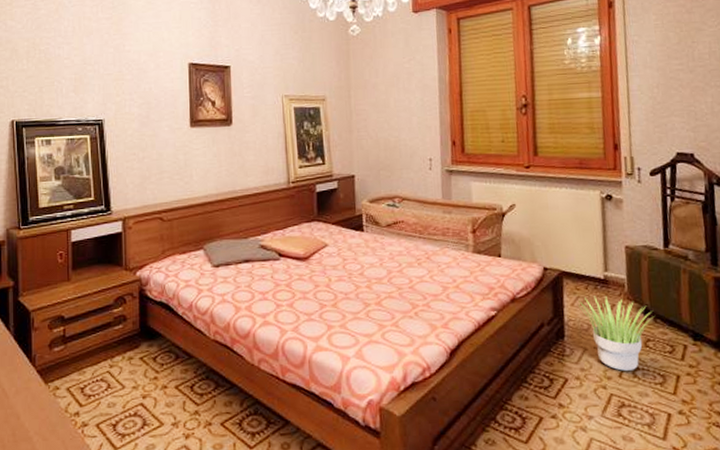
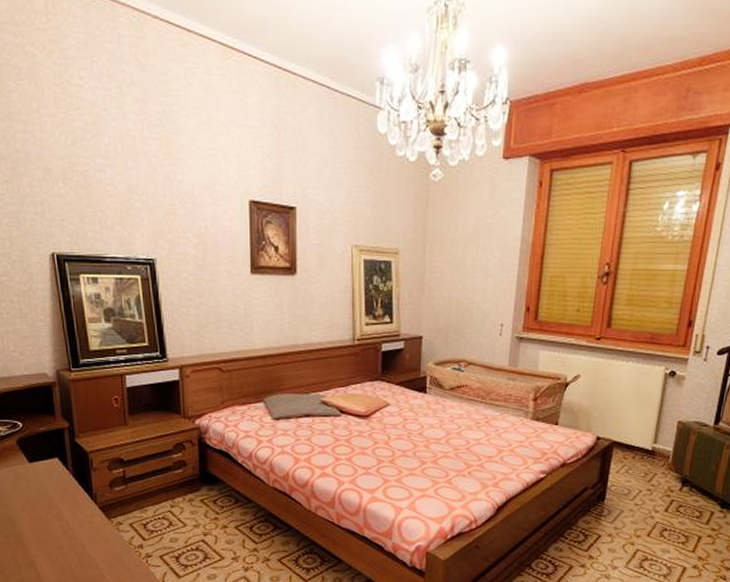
potted plant: present [578,296,654,371] -> none [623,465,691,531]

